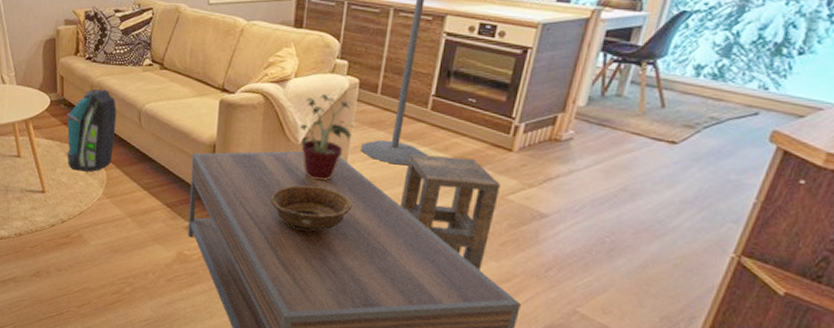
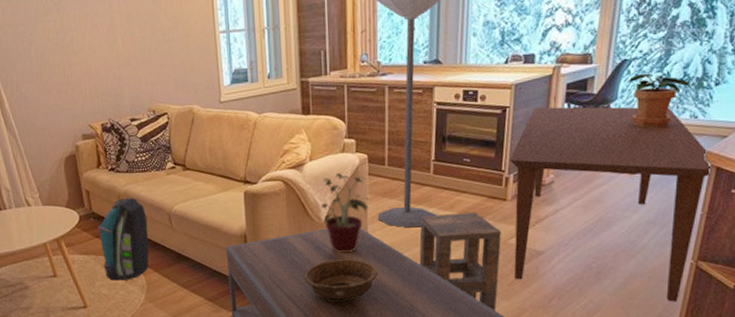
dining table: none [509,52,776,299] -> present [509,107,712,302]
potted plant: none [681,29,766,95] -> present [629,73,691,128]

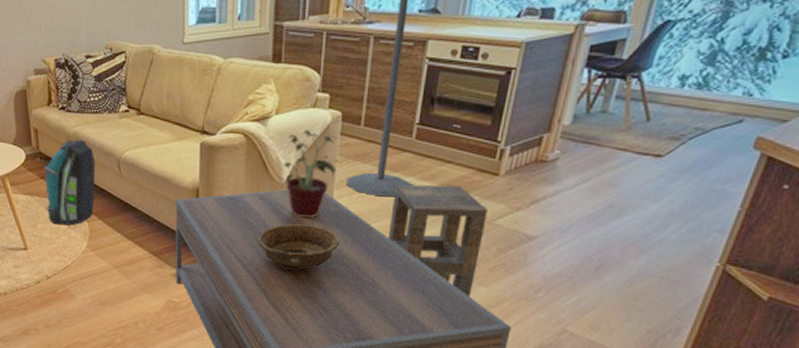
dining table: present [509,107,712,302] -> none [497,71,761,309]
potted plant: present [629,73,691,128] -> none [666,38,750,105]

